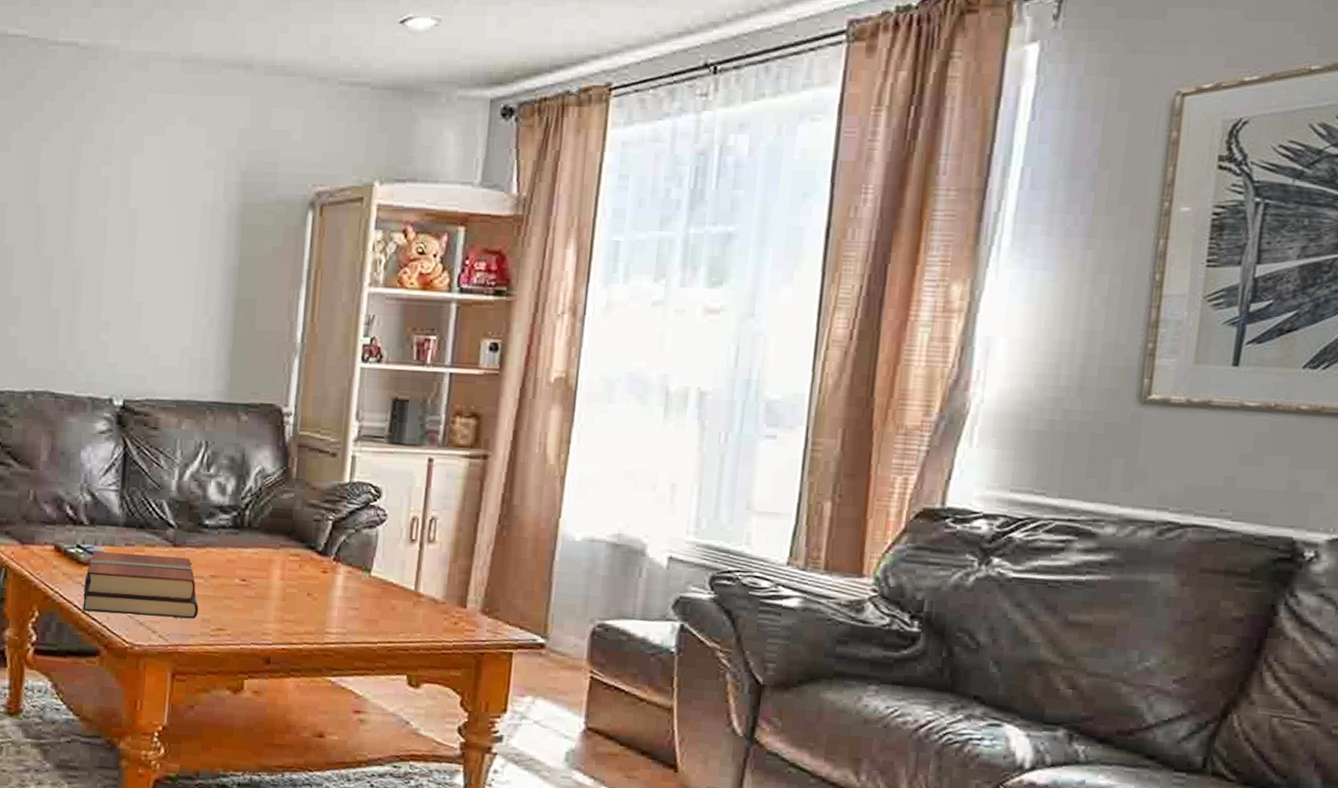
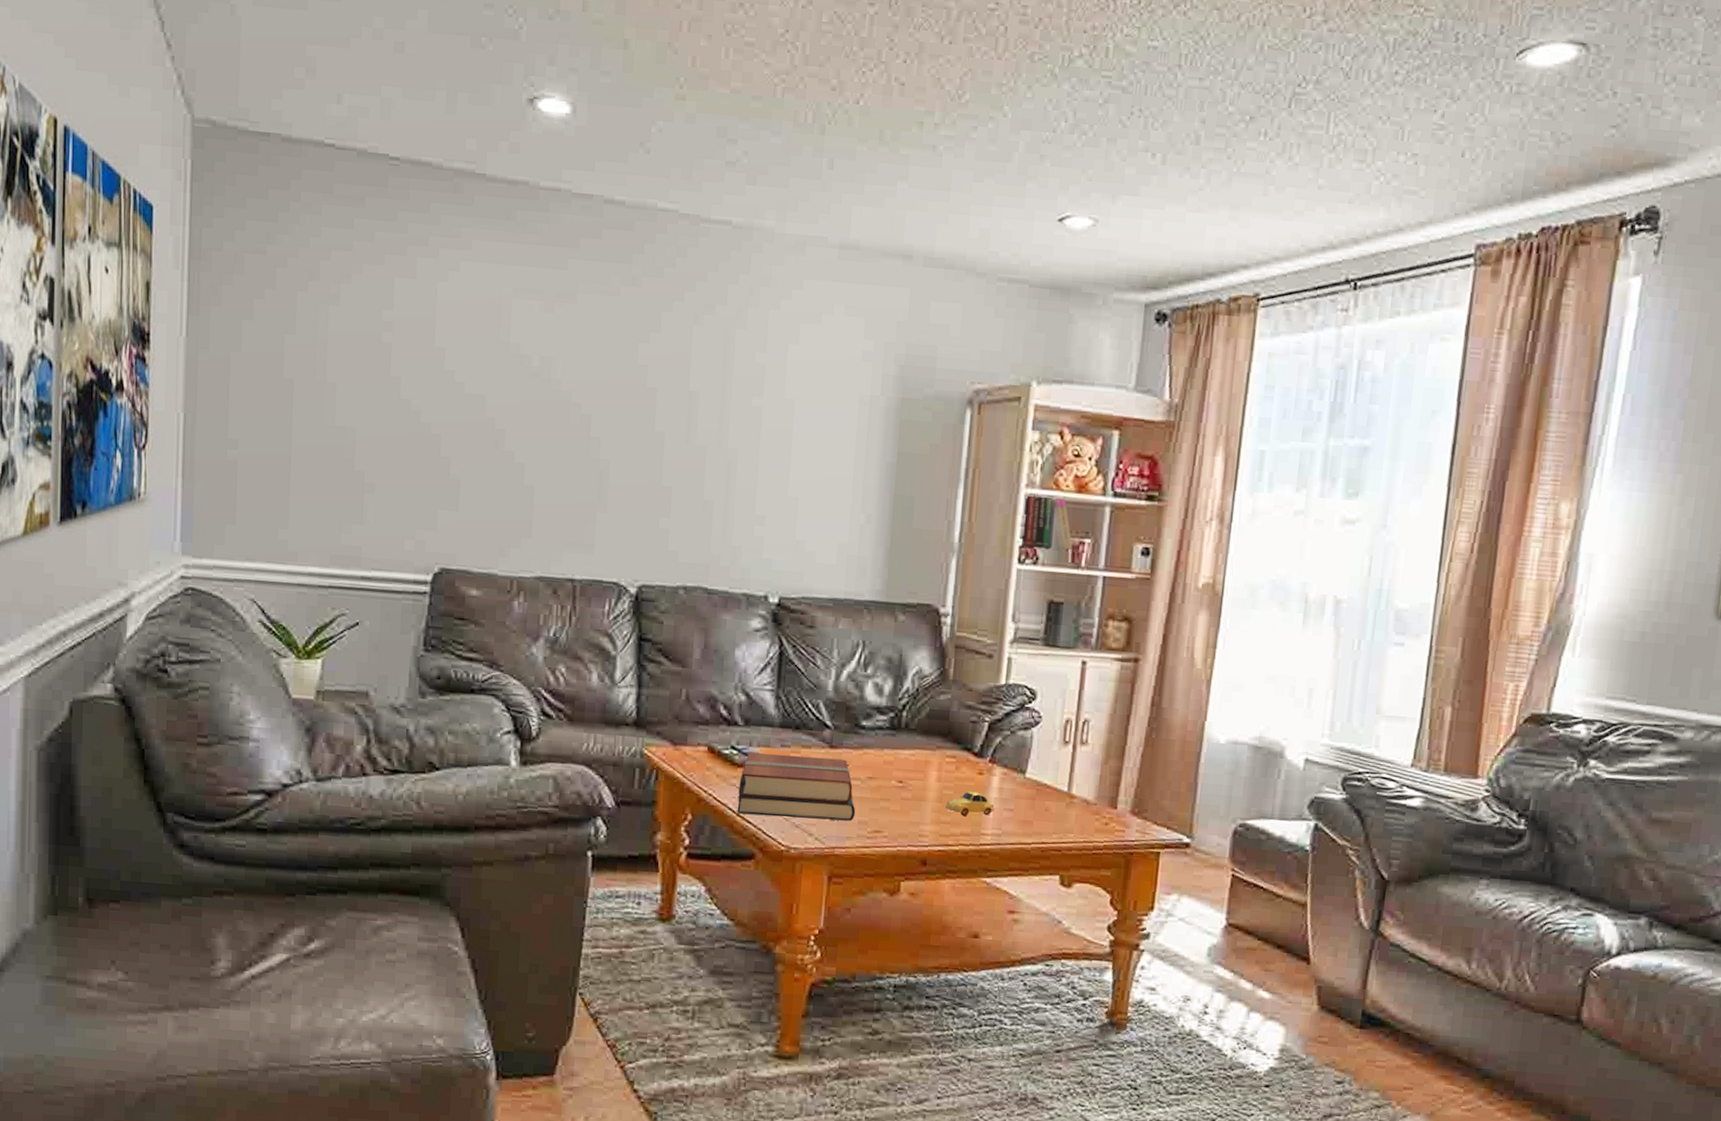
toy car: none [289,588,339,615] -> present [945,790,995,817]
books: none [362,292,418,349] -> present [1019,493,1073,551]

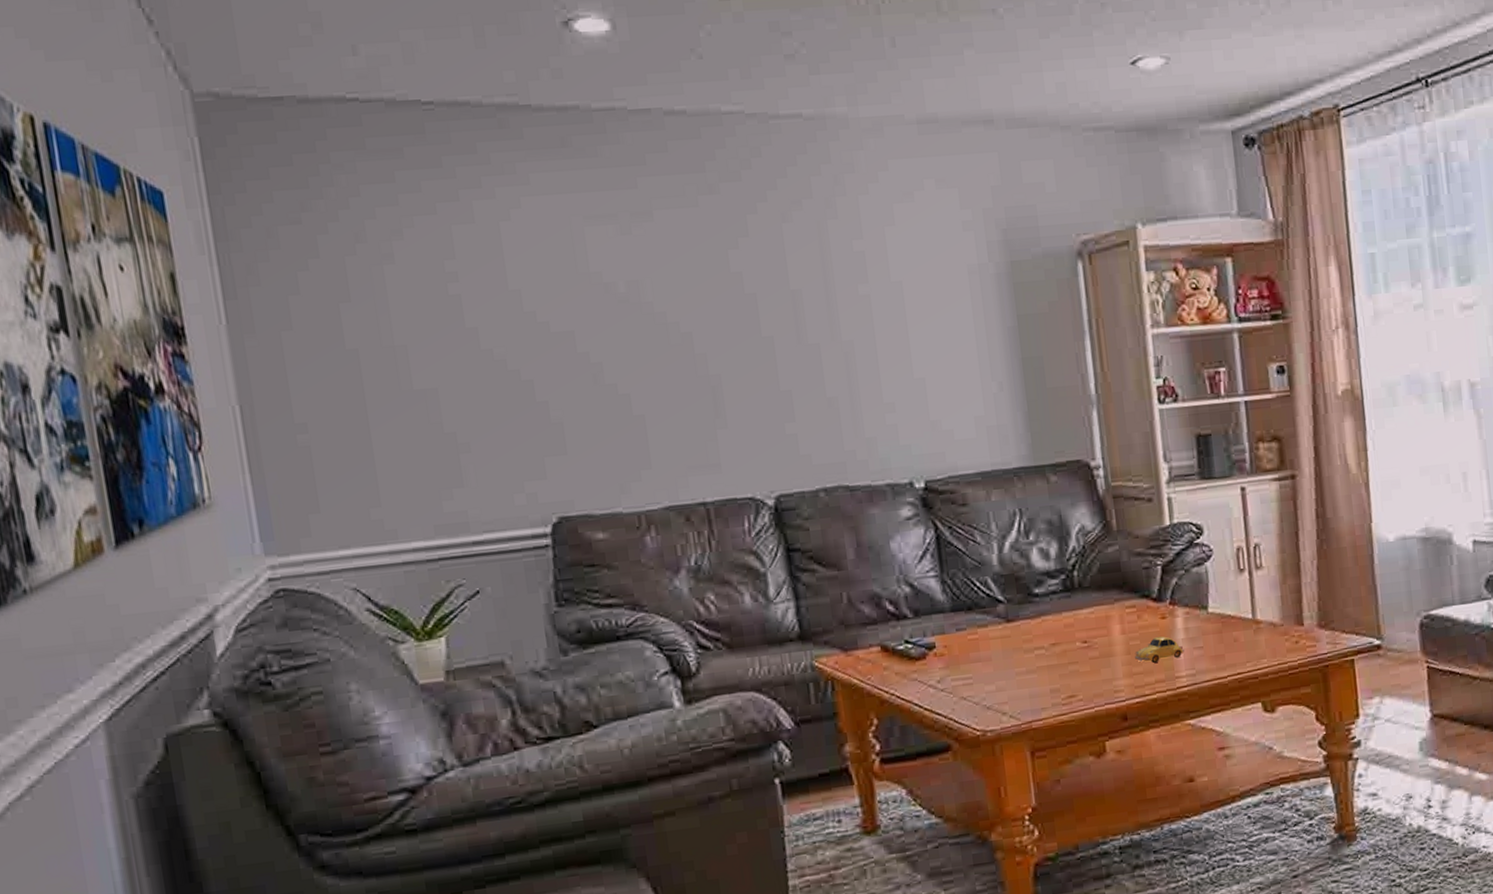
books: present [737,752,856,822] -> none [920,631,1046,708]
books: present [1019,493,1073,551] -> none [1153,330,1209,388]

